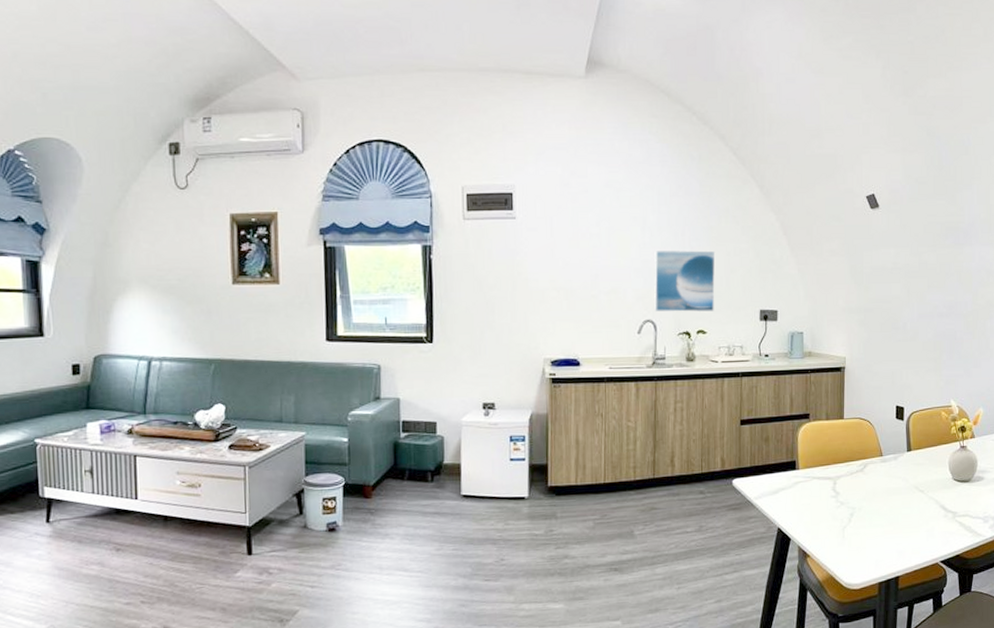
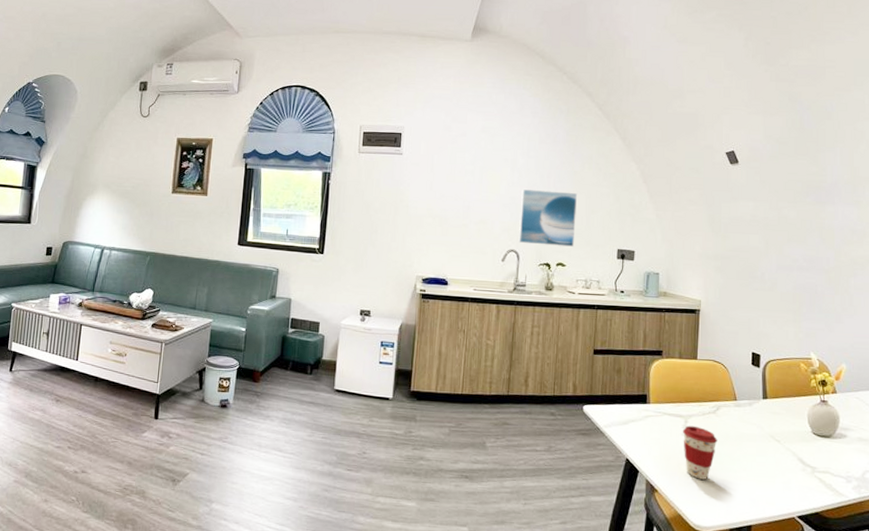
coffee cup: none [831,486,866,539] -> present [682,425,718,480]

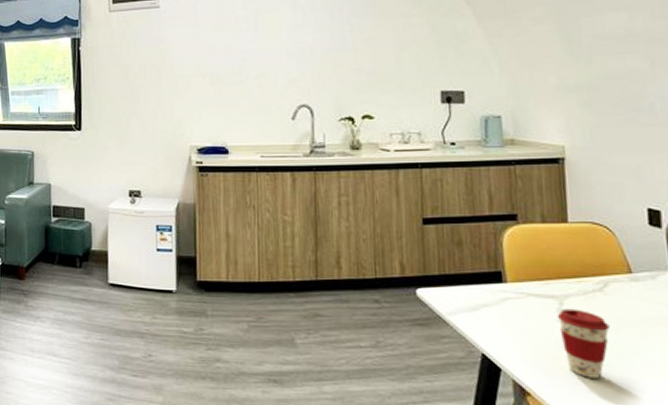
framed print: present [519,189,578,247] -> none [308,27,382,96]

